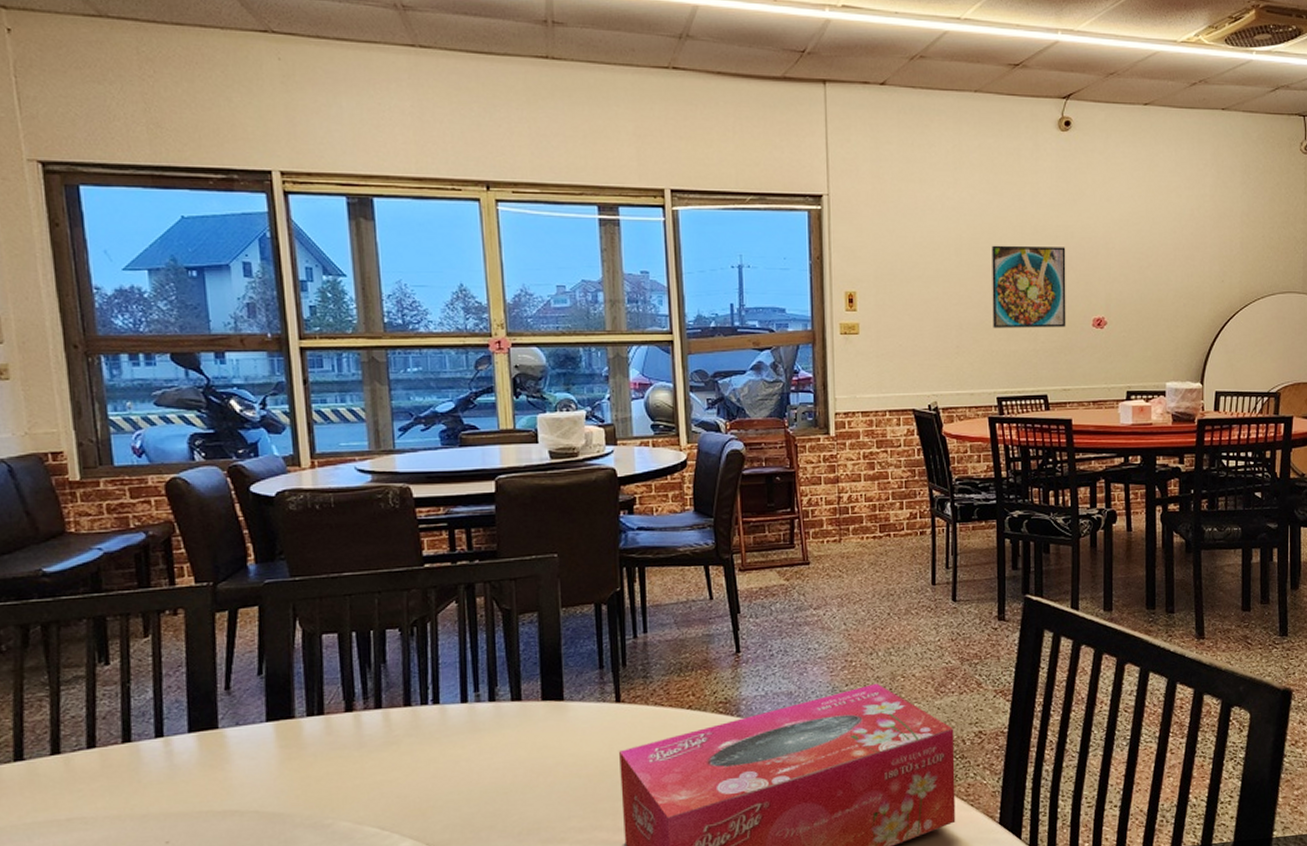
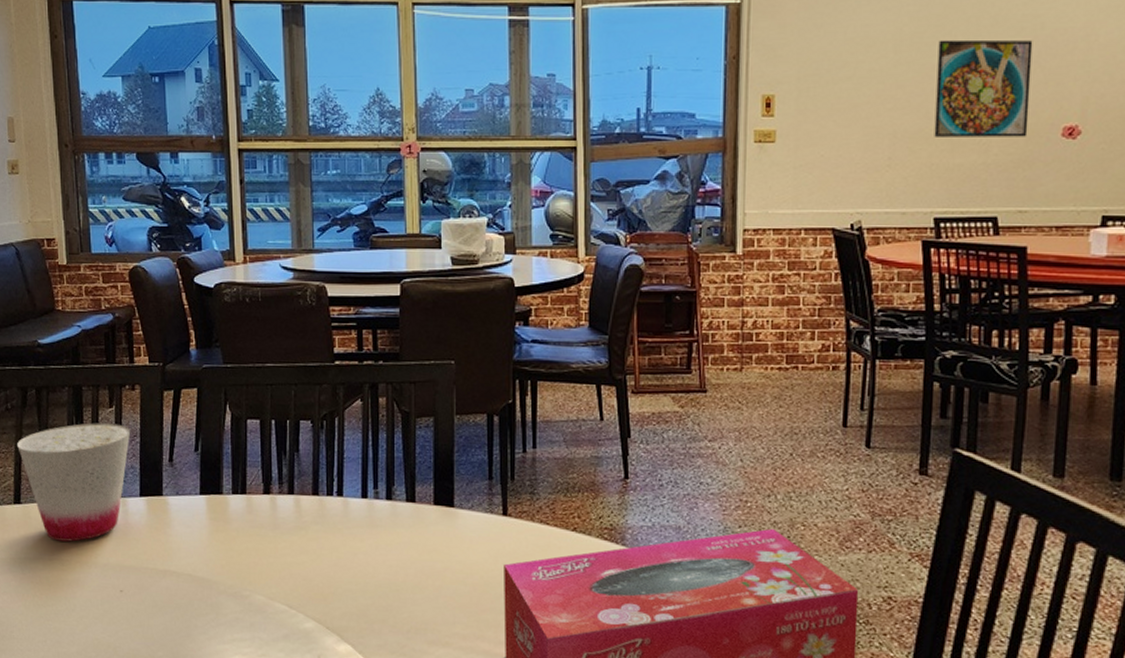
cup: none [16,654,174,797] -> present [17,422,131,542]

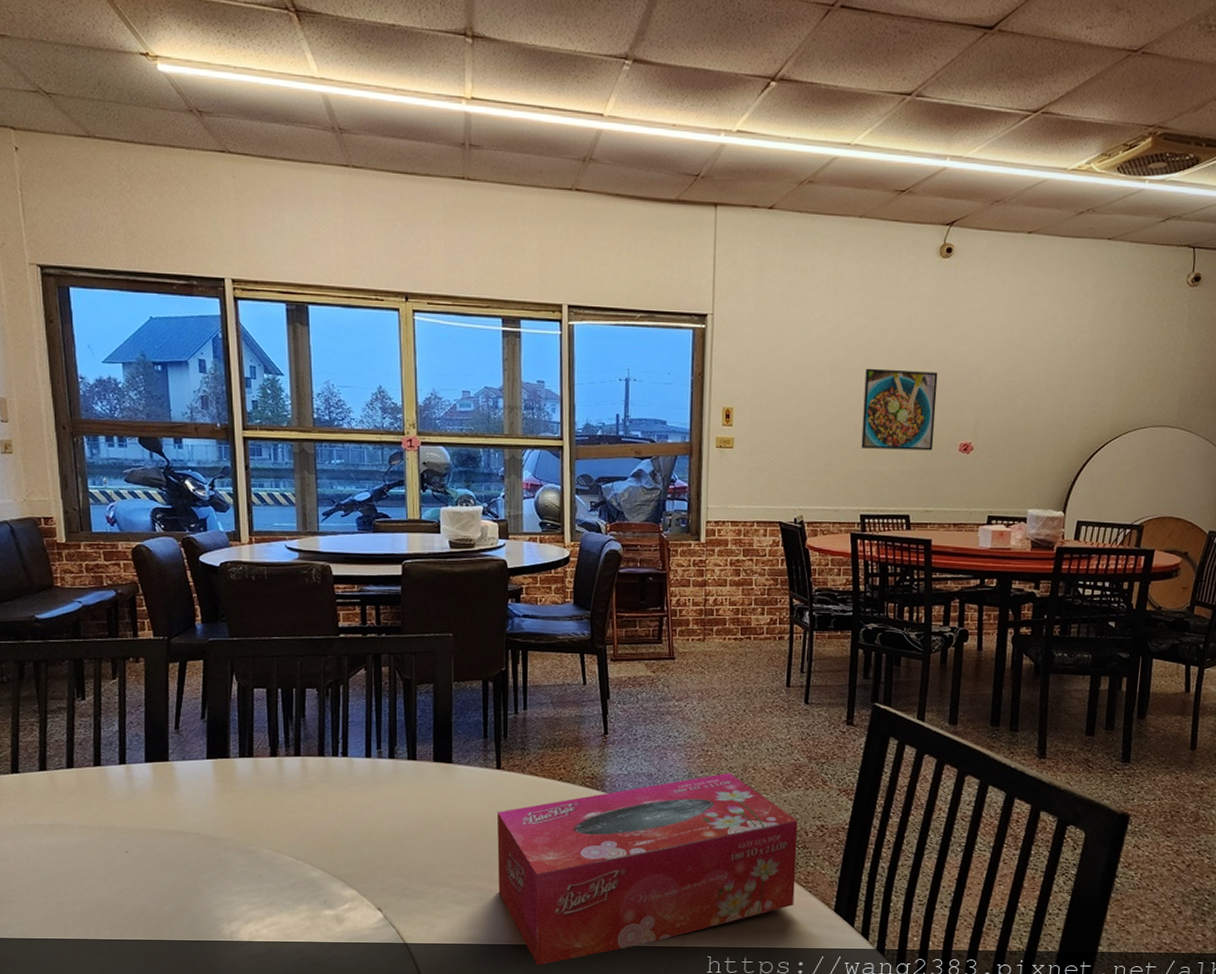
cup: present [17,422,131,542] -> none [14,694,135,808]

